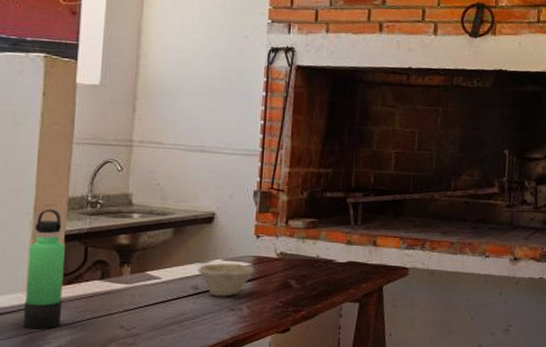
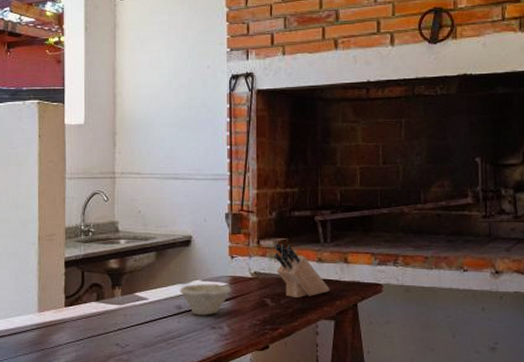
thermos bottle: present [22,209,65,330] -> none [35,238,66,347]
knife block: none [302,223,357,281] -> present [274,242,330,299]

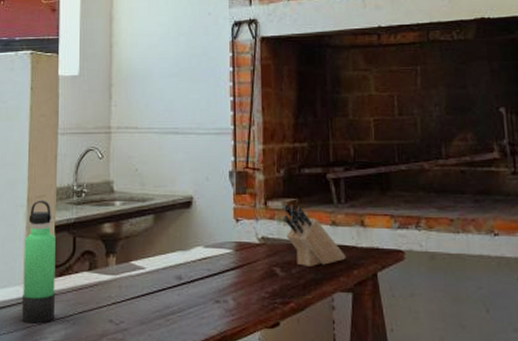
thermos bottle: none [35,238,66,347] -> present [21,200,56,324]
bowl: present [179,284,232,316] -> none [180,251,237,288]

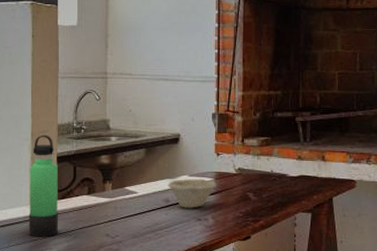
bowl: none [180,251,237,288] -> present [168,179,217,209]
knife block: present [283,203,346,268] -> none [257,141,308,193]

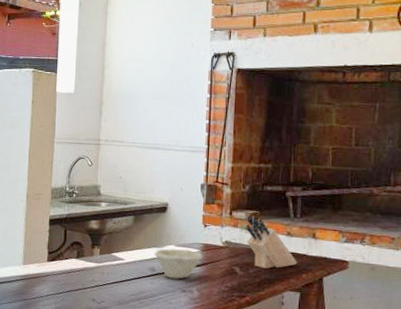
thermos bottle: present [28,135,58,237] -> none [19,197,50,298]
knife block: none [257,141,308,193] -> present [245,214,297,269]

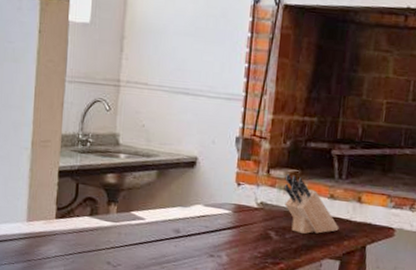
bowl: present [154,248,203,279] -> none [179,208,235,243]

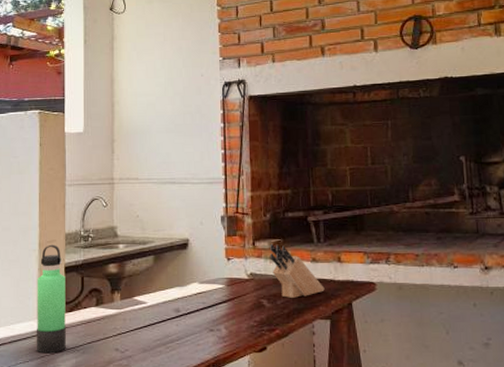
thermos bottle: none [22,144,59,259] -> present [36,244,66,354]

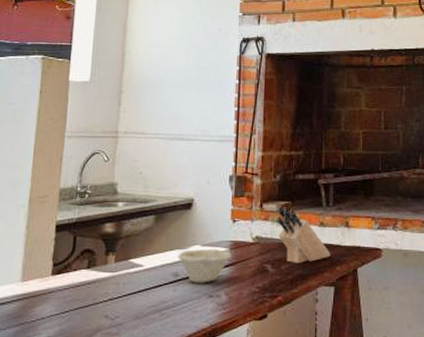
thermos bottle: present [36,244,66,354] -> none [15,200,56,320]
bowl: none [178,286,229,318] -> present [177,249,232,283]

